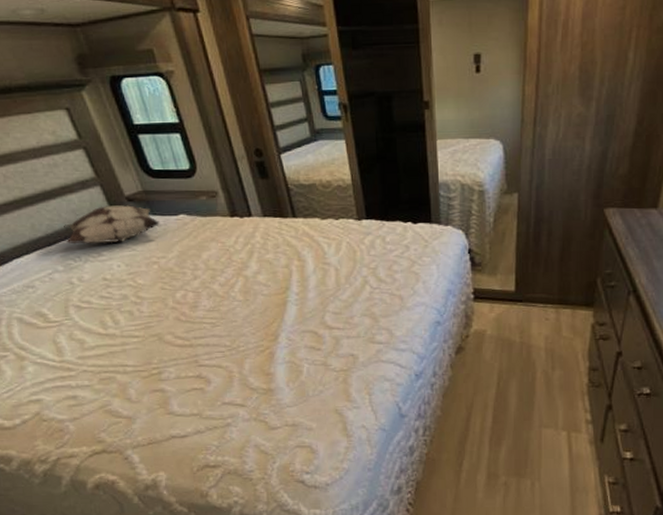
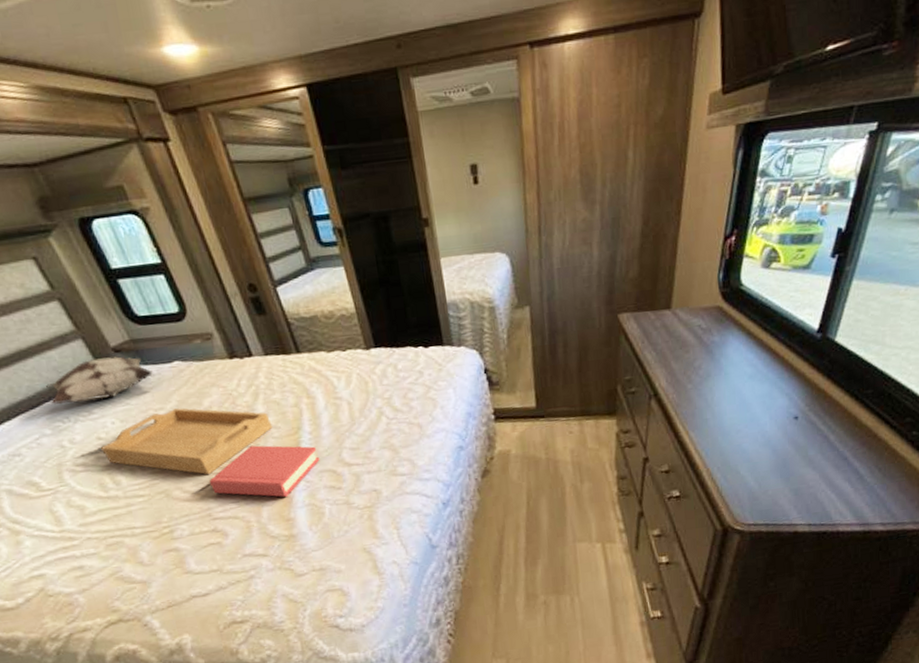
serving tray: none [106,258,263,324] -> present [101,408,273,475]
hardback book: none [199,300,303,352] -> present [209,445,320,497]

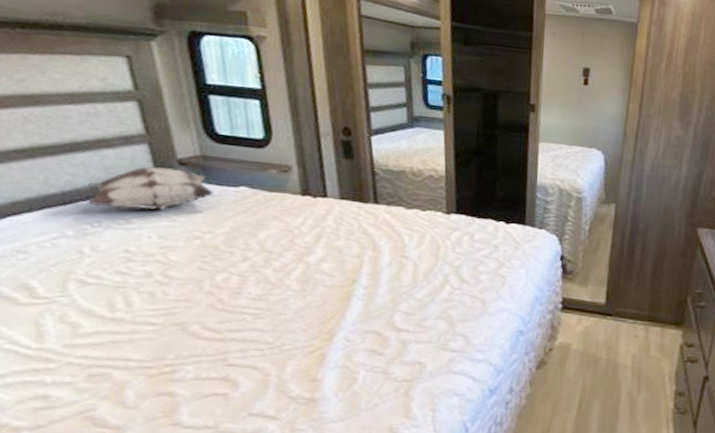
serving tray: present [101,408,273,475] -> none [125,235,327,314]
hardback book: present [209,445,320,497] -> none [236,290,368,353]

